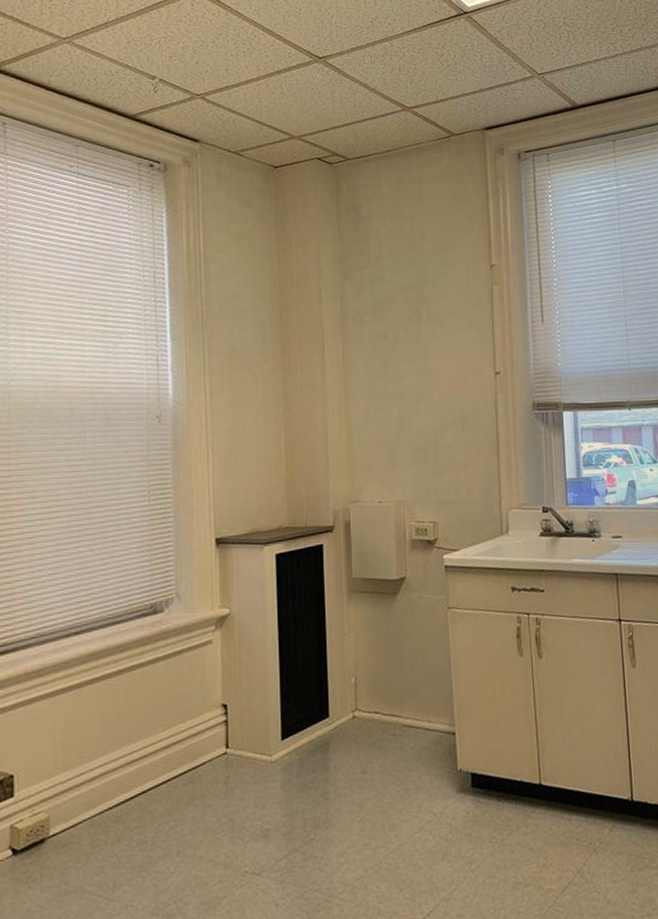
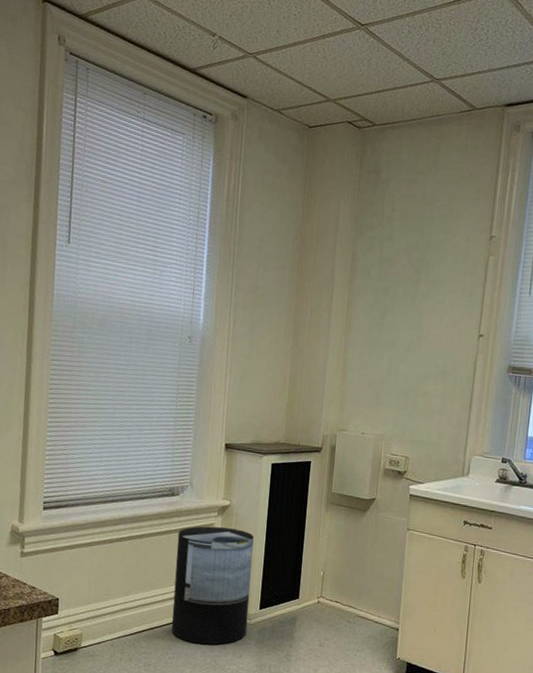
trash can: none [167,642,269,801] -> present [171,526,254,645]

